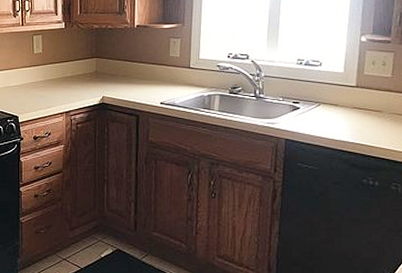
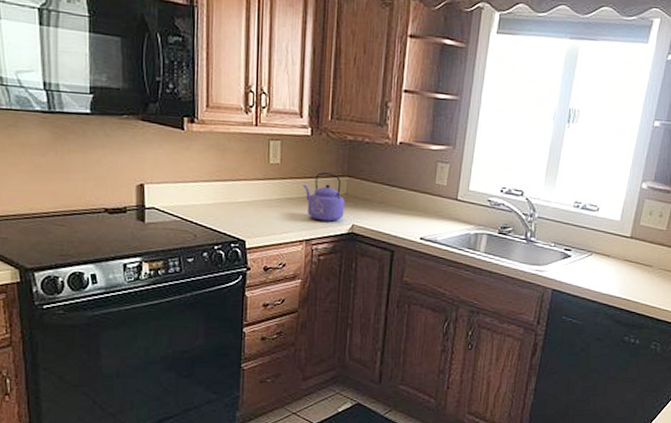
kettle: none [61,56,95,96] -> present [303,172,345,222]

